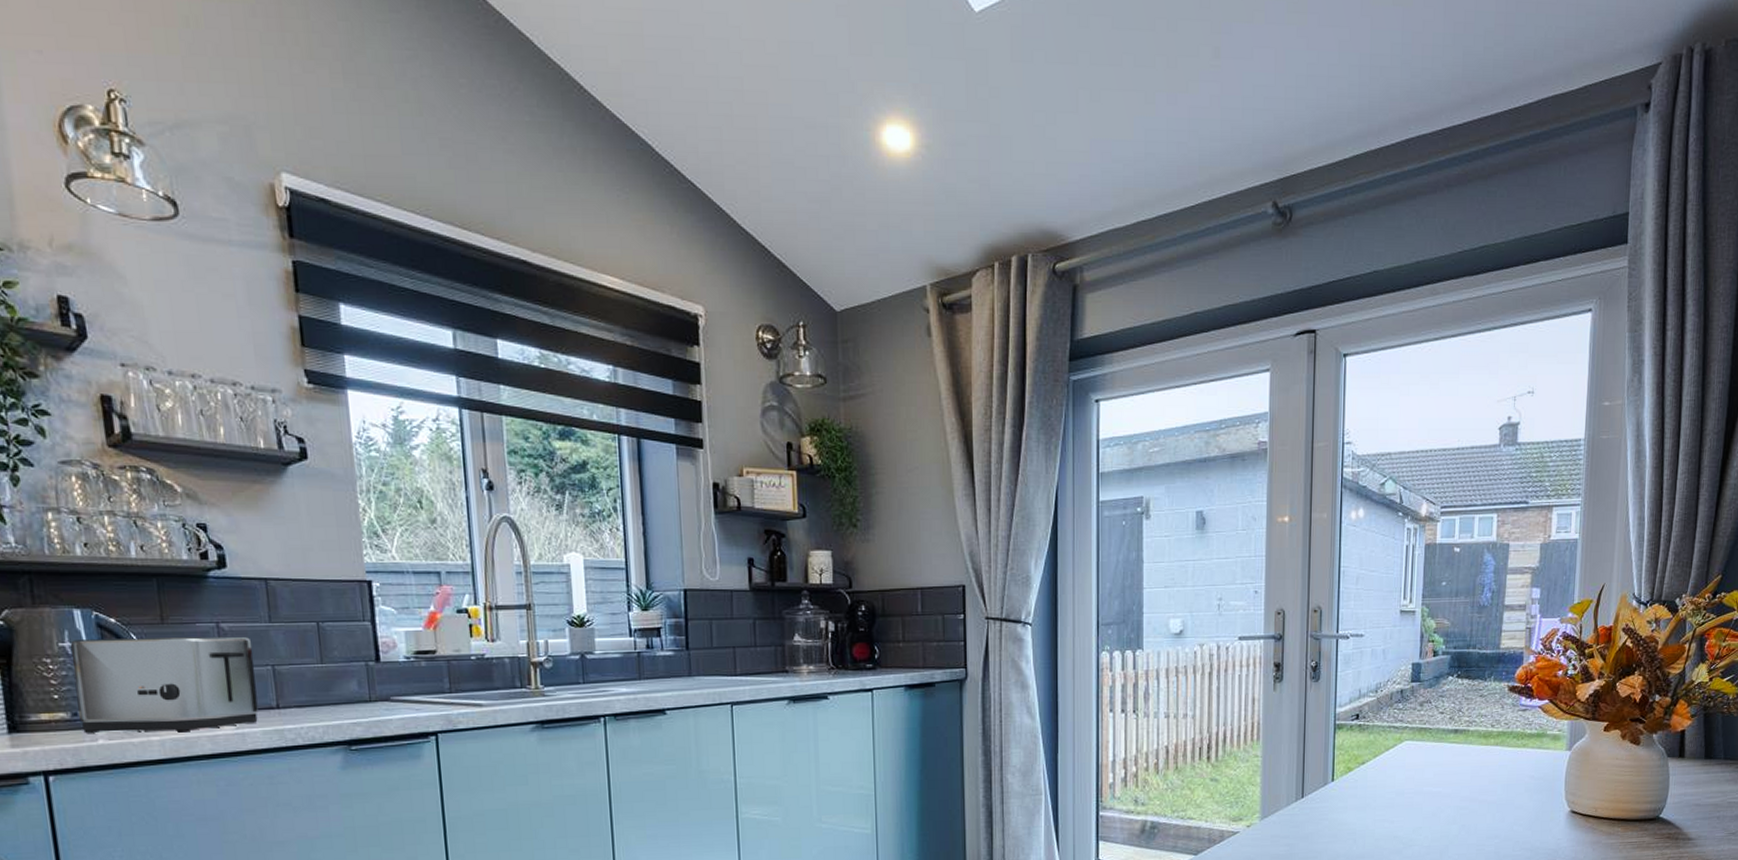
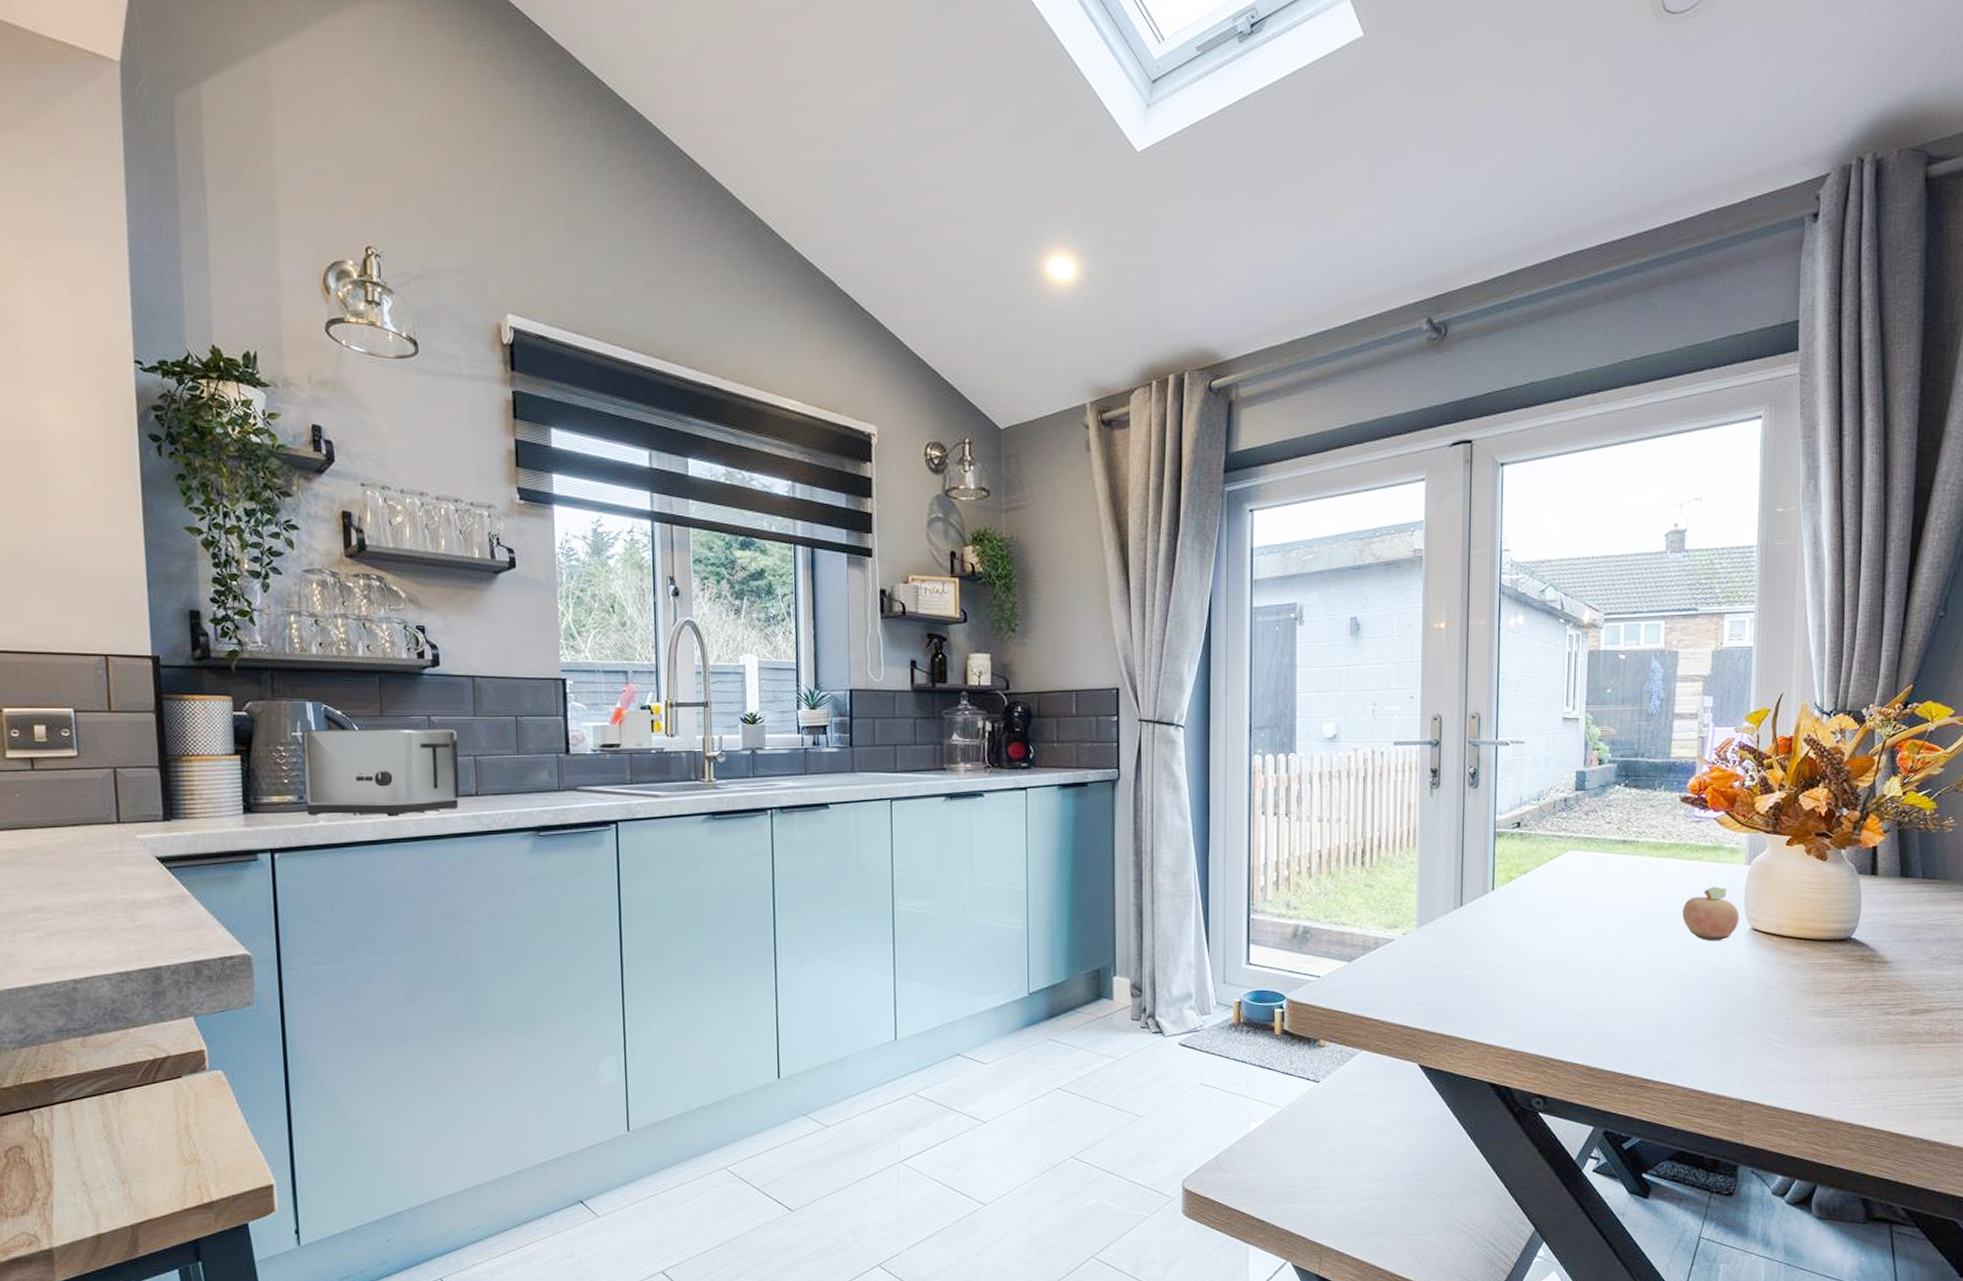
fruit: none [1508,771,1560,824] -> present [1682,886,1740,941]

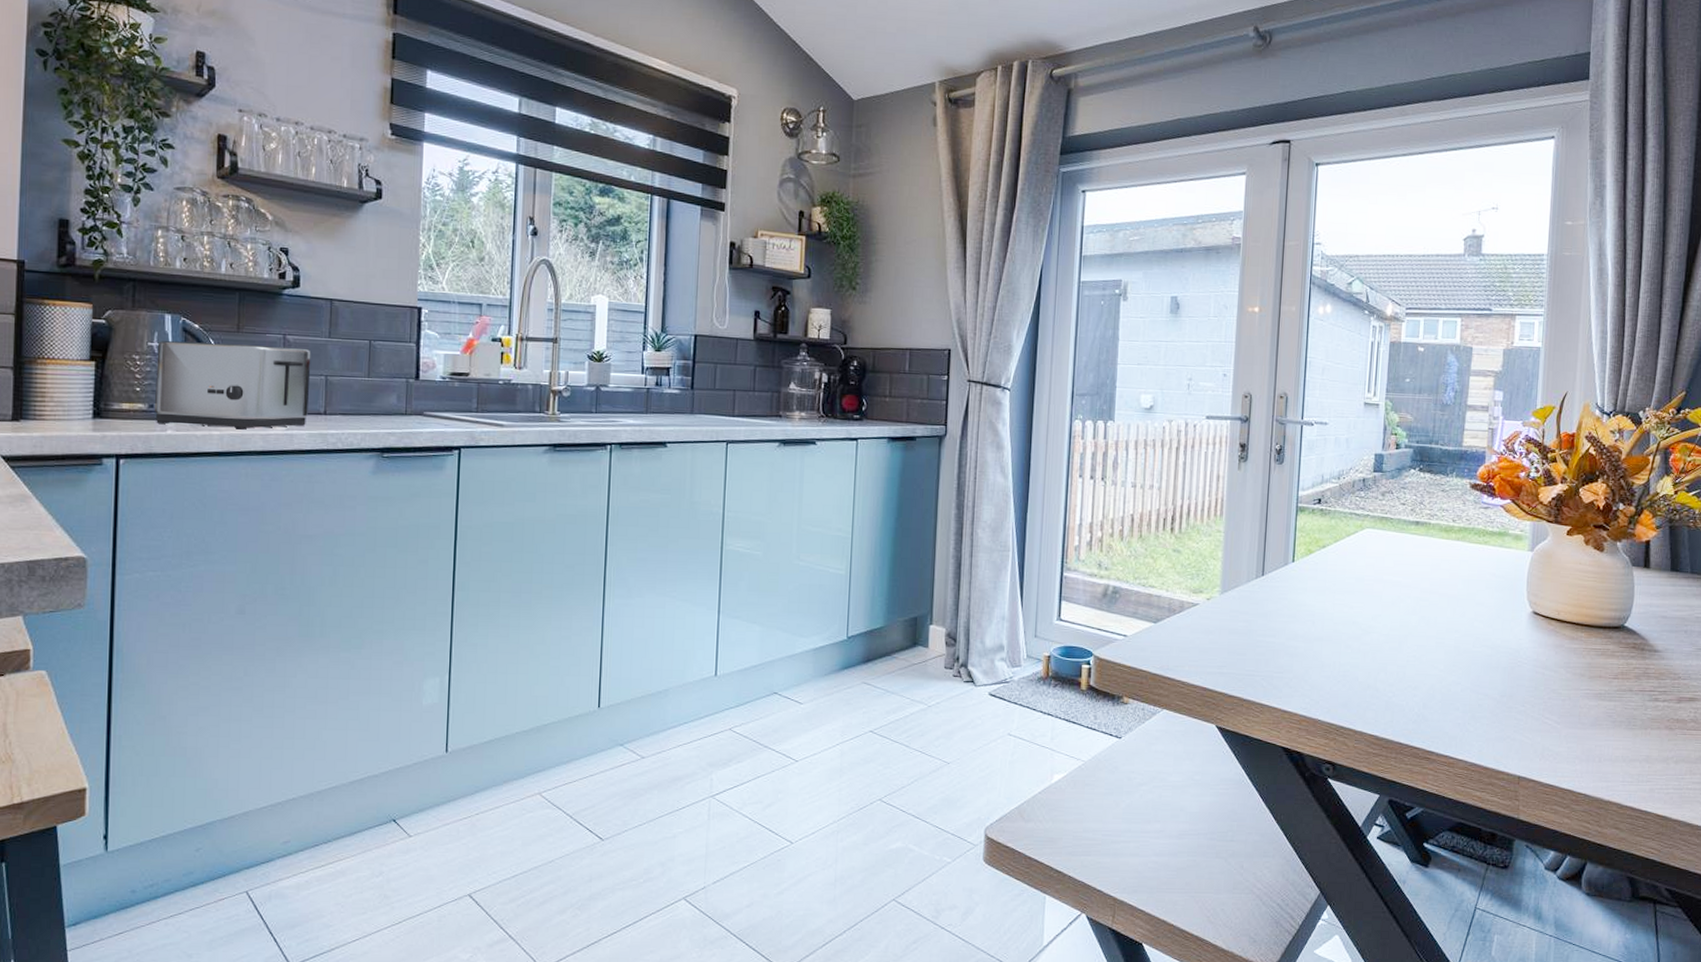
fruit: present [1682,886,1740,941] -> none [1469,570,1522,623]

